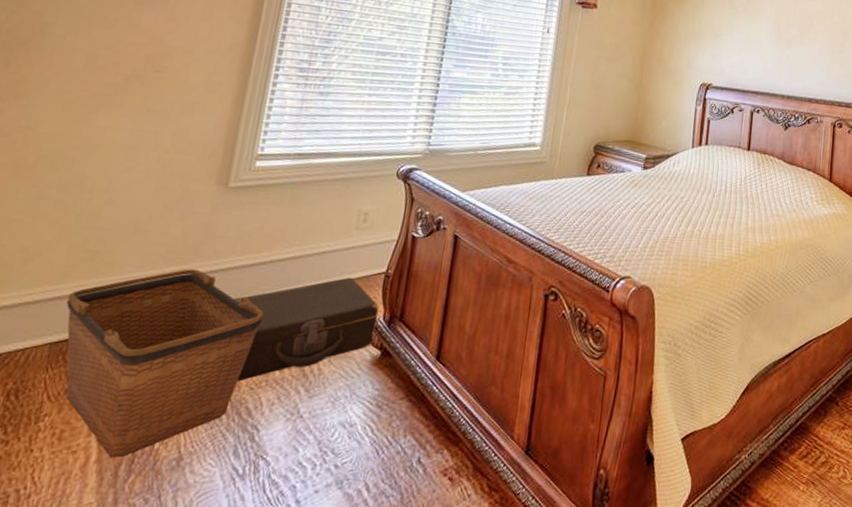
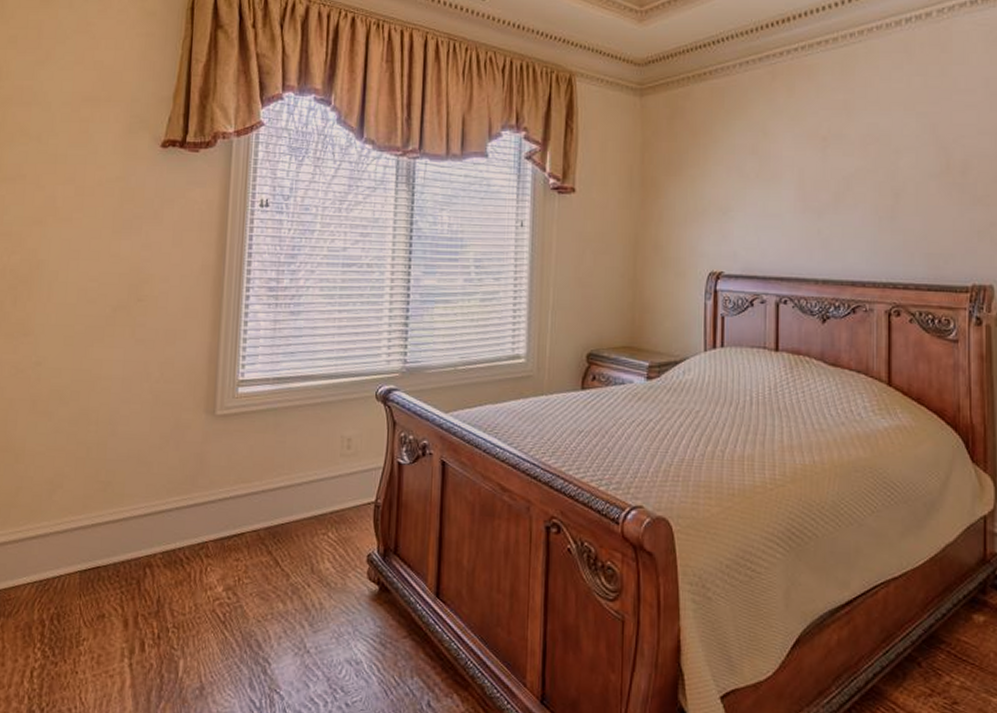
bicycle basket: present [66,268,264,458] -> none [88,499,262,684]
suitcase: present [234,277,379,382] -> none [233,507,372,614]

